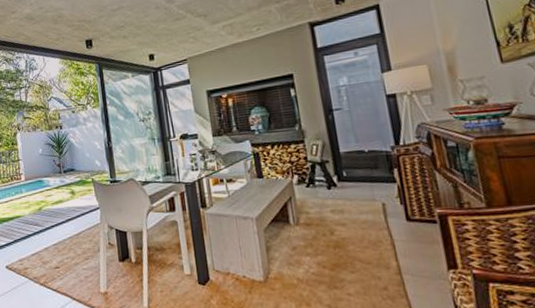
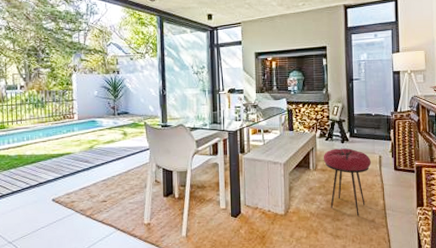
stool: none [305,195,372,283] -> present [323,148,371,216]

